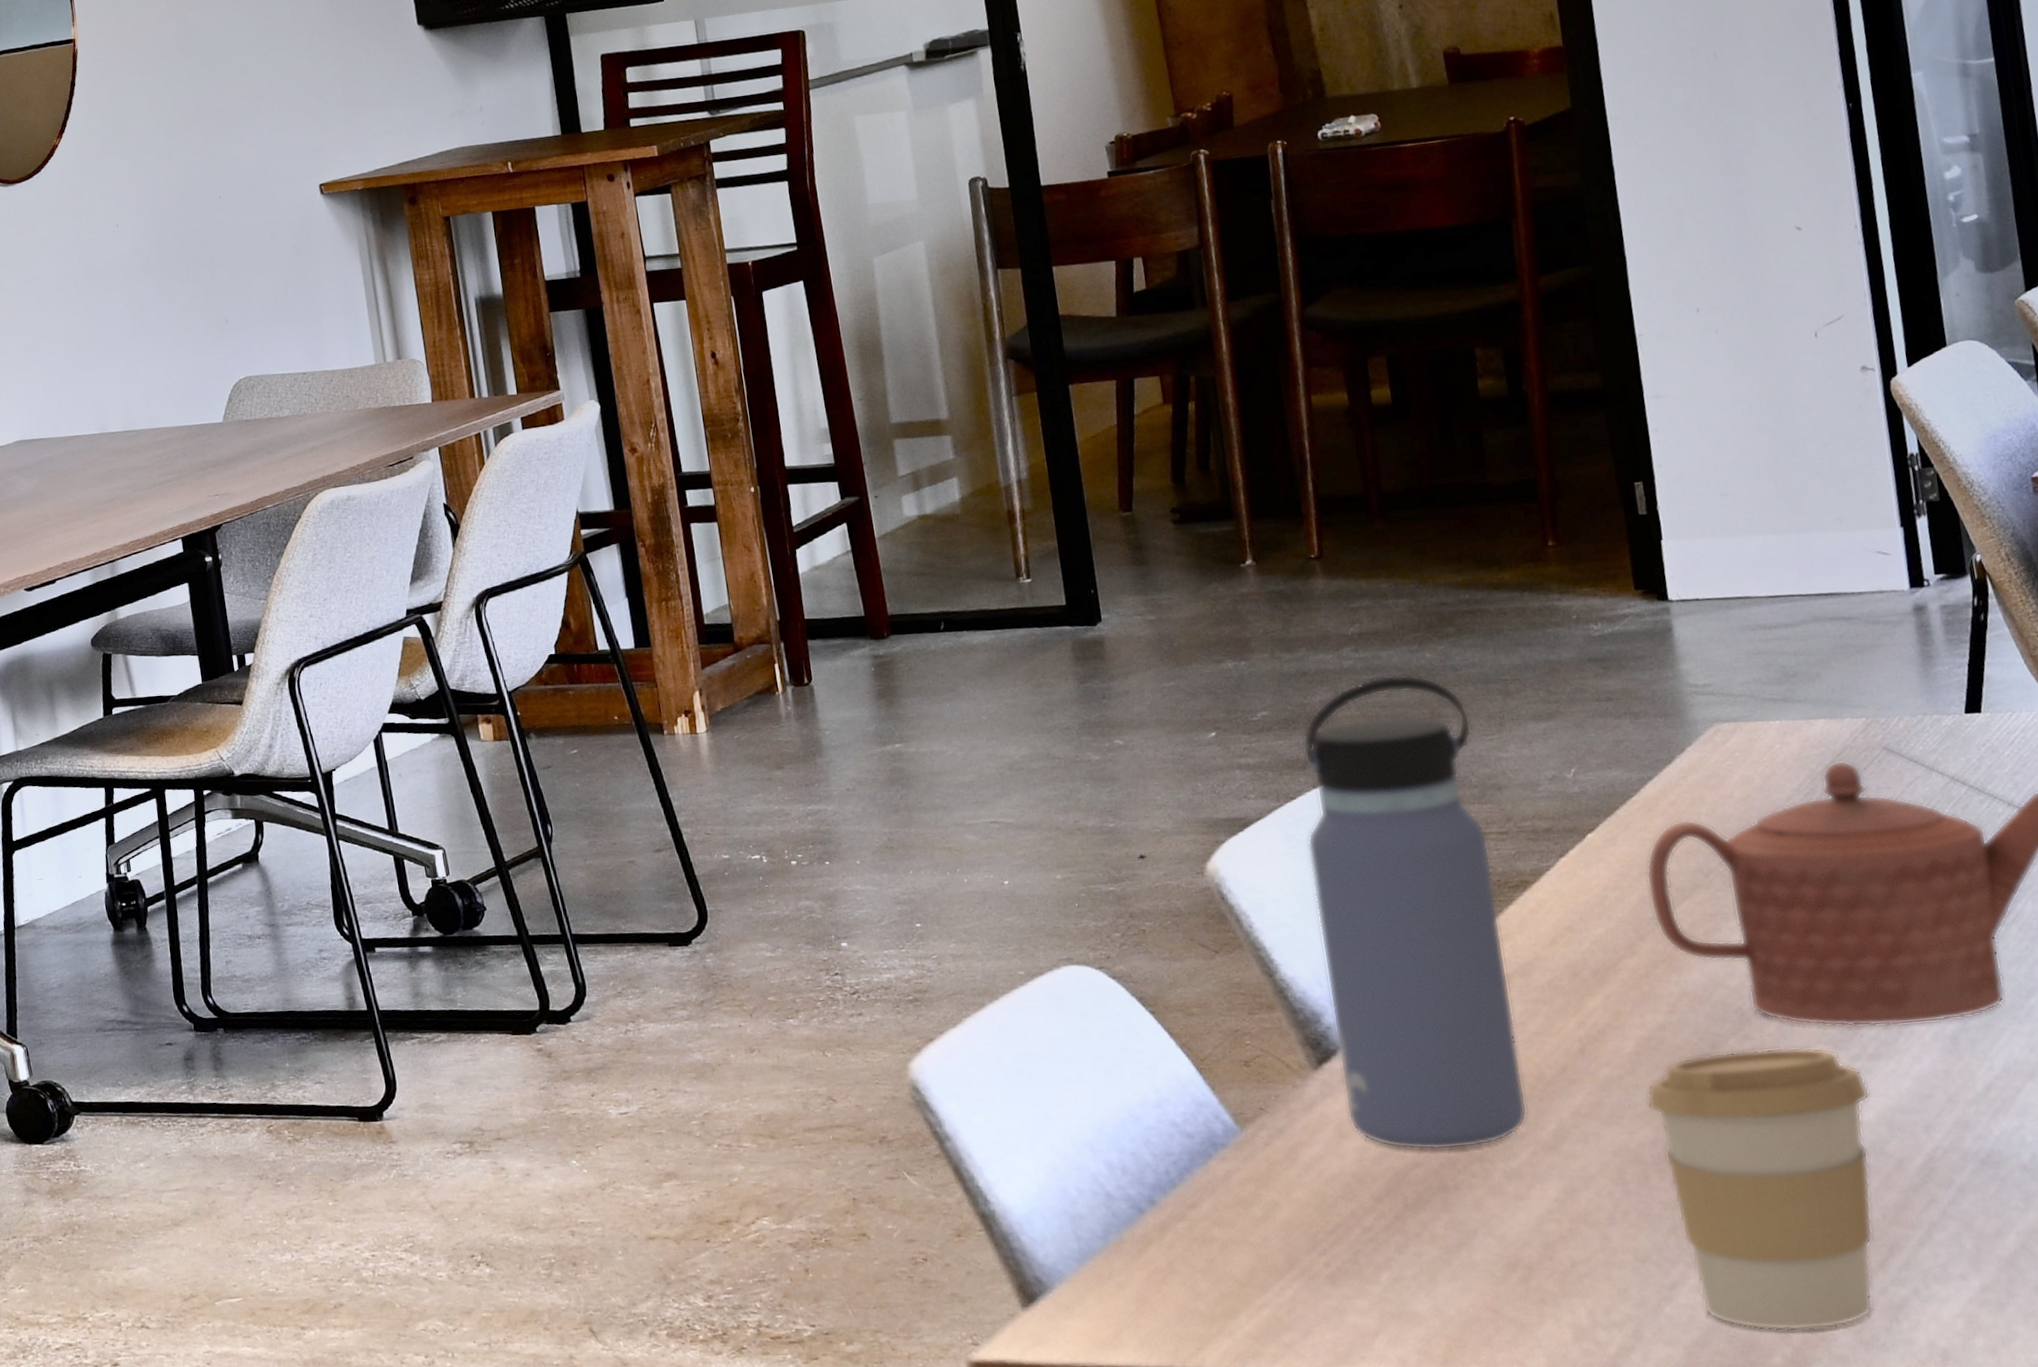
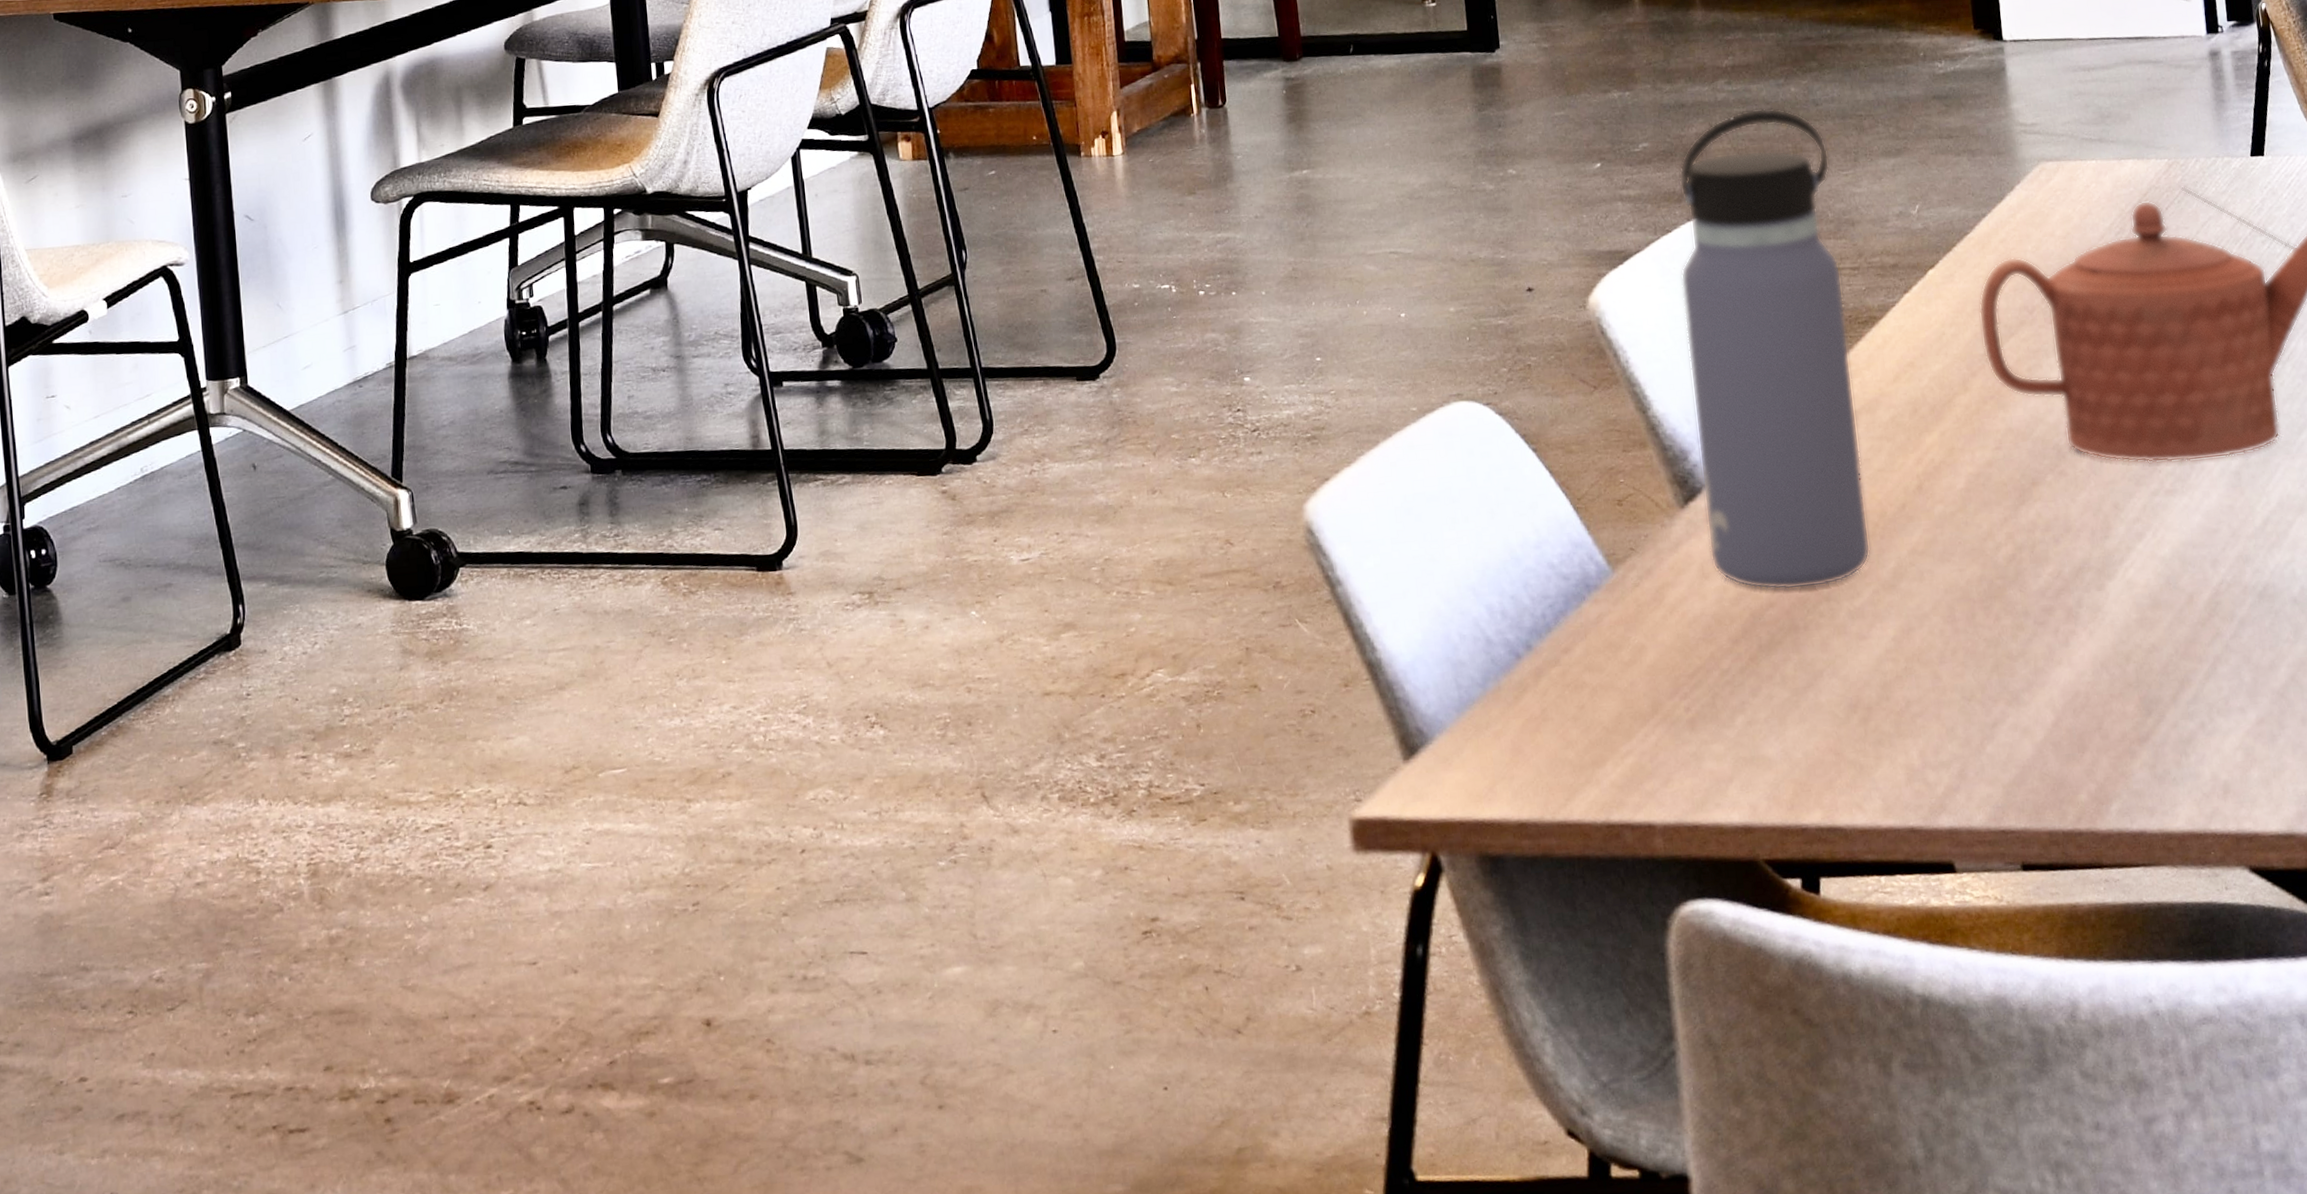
coffee cup: present [1646,1046,1874,1331] -> none [1975,482,2167,768]

